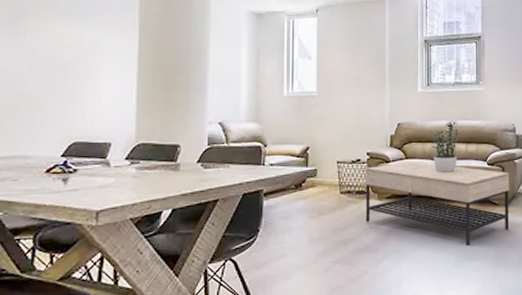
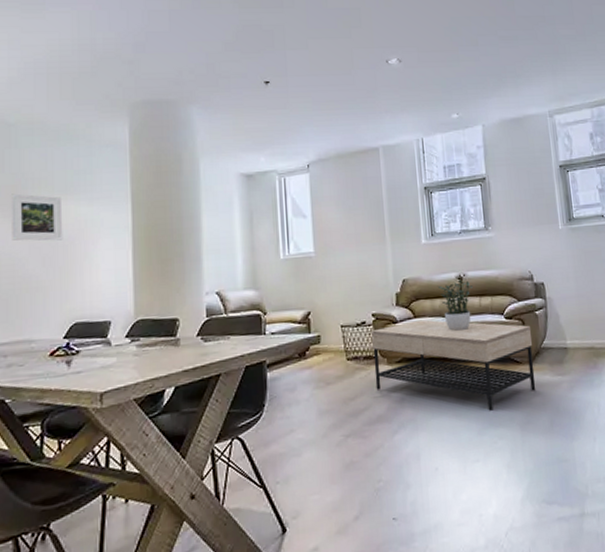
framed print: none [11,10,67,61] -> present [11,193,63,241]

